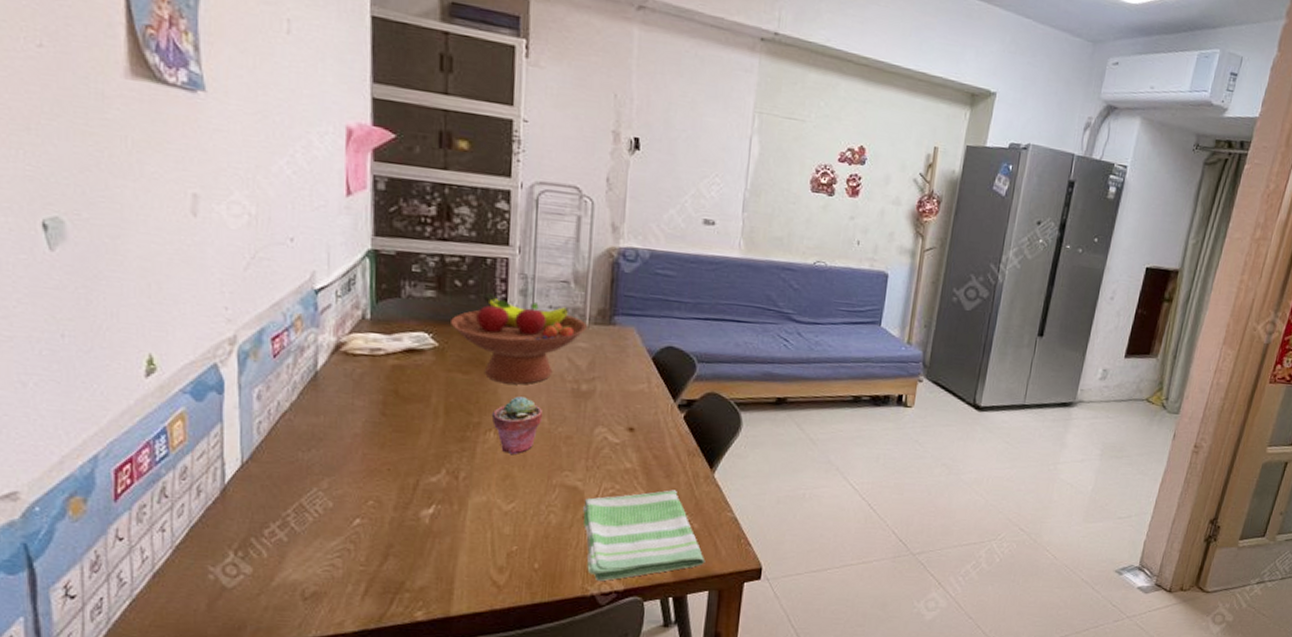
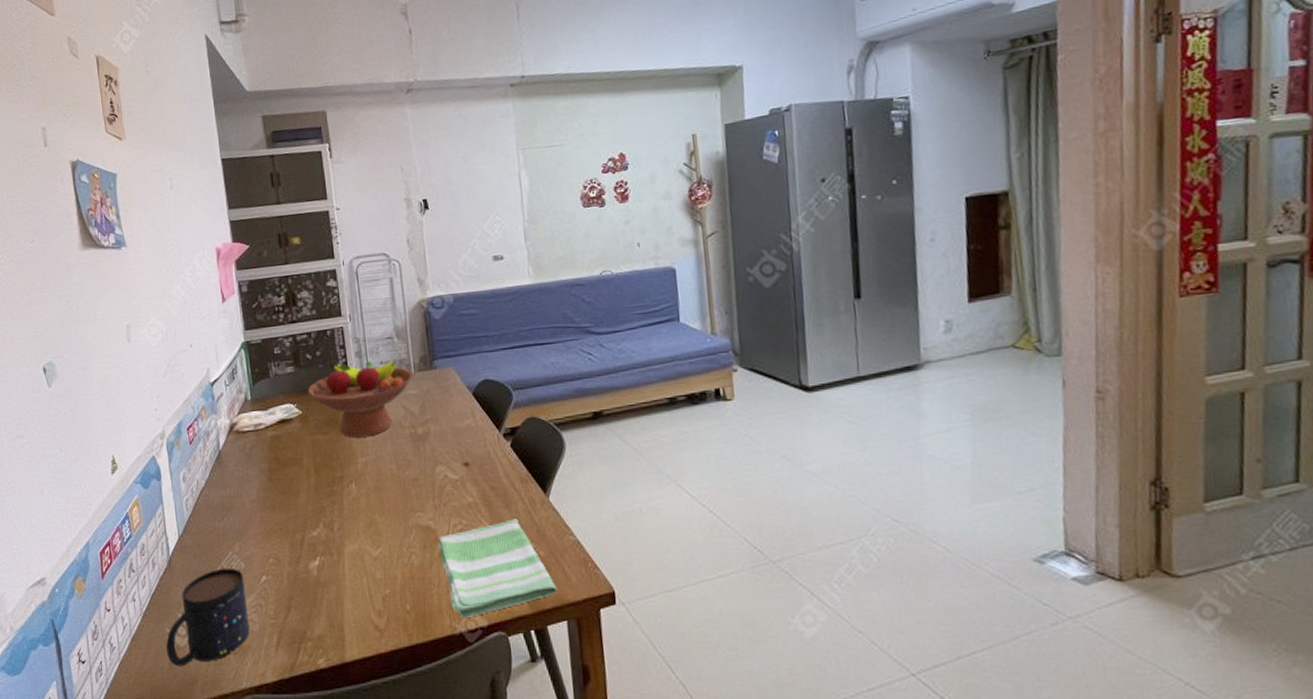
mug: none [206,504,330,610] -> present [166,567,250,667]
potted succulent: present [491,396,544,455] -> none [350,448,392,503]

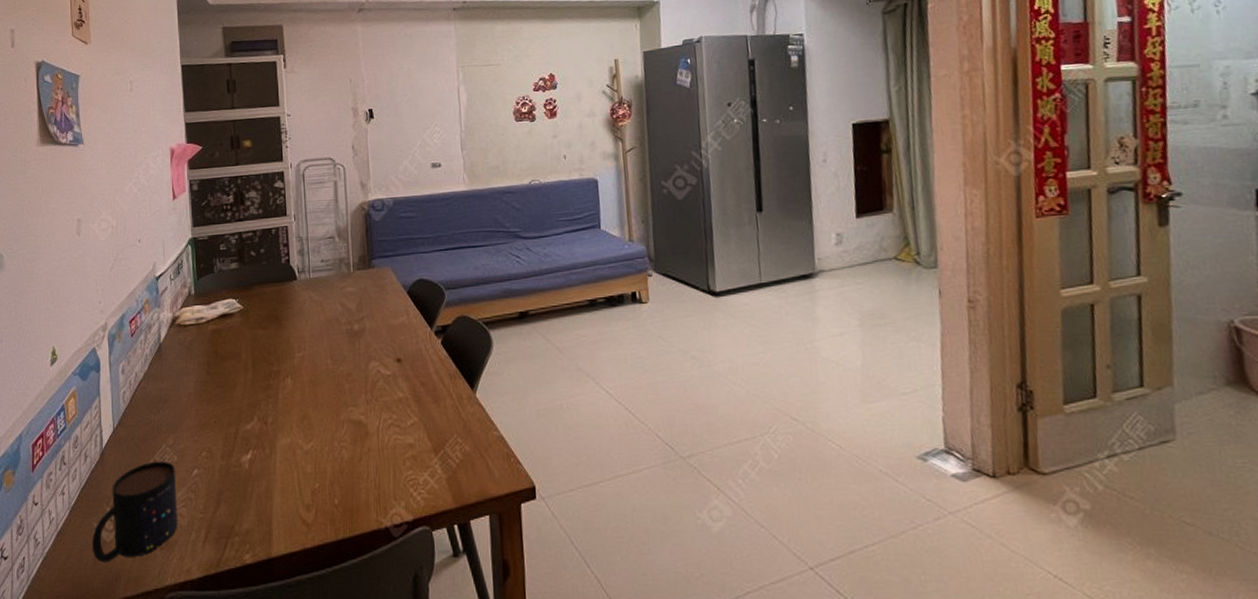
fruit bowl: present [308,360,413,438] -> none [250,257,352,333]
dish towel: present [438,519,558,617] -> none [368,414,482,512]

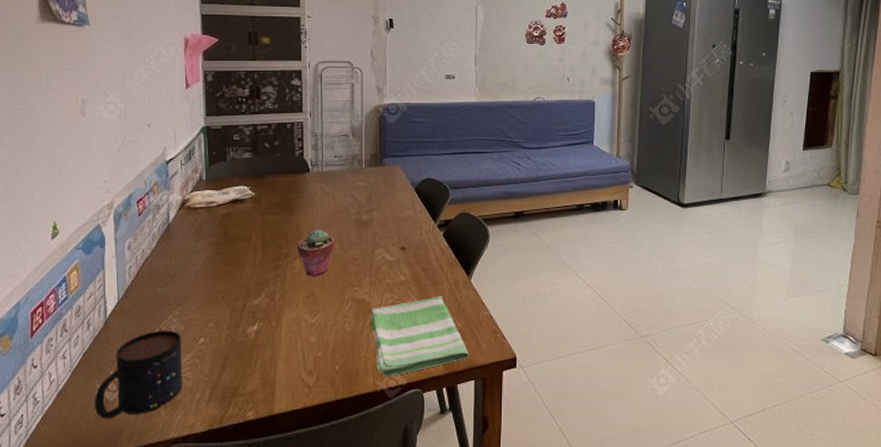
potted succulent: none [287,343,327,397] -> present [296,230,335,277]
dish towel: none [368,414,482,512] -> present [370,296,470,377]

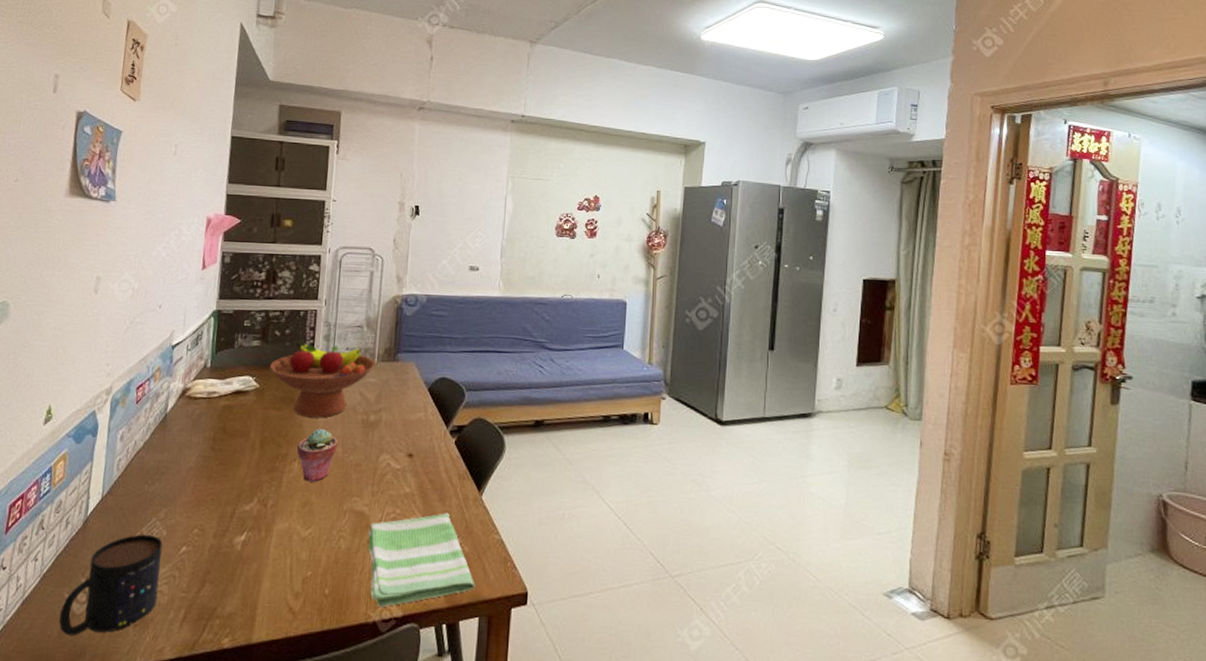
fruit bowl: none [263,150,363,220] -> present [270,340,376,418]

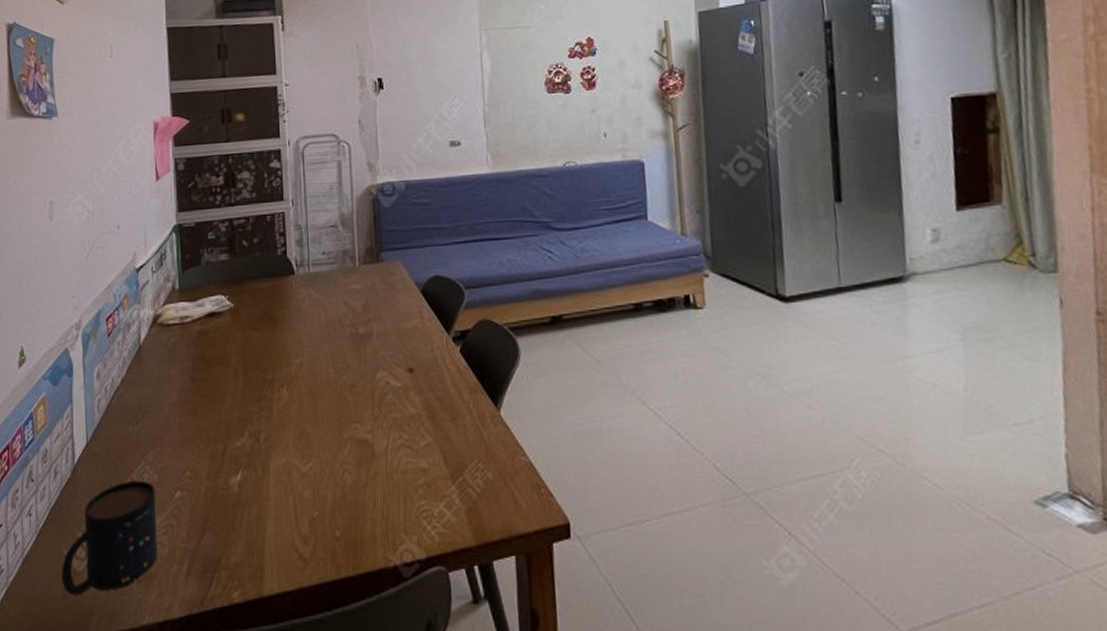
fruit bowl: present [270,340,376,418] -> none [242,248,357,336]
potted succulent: present [296,429,338,483] -> none [283,348,328,411]
dish towel: present [368,513,476,607] -> none [375,435,507,548]

